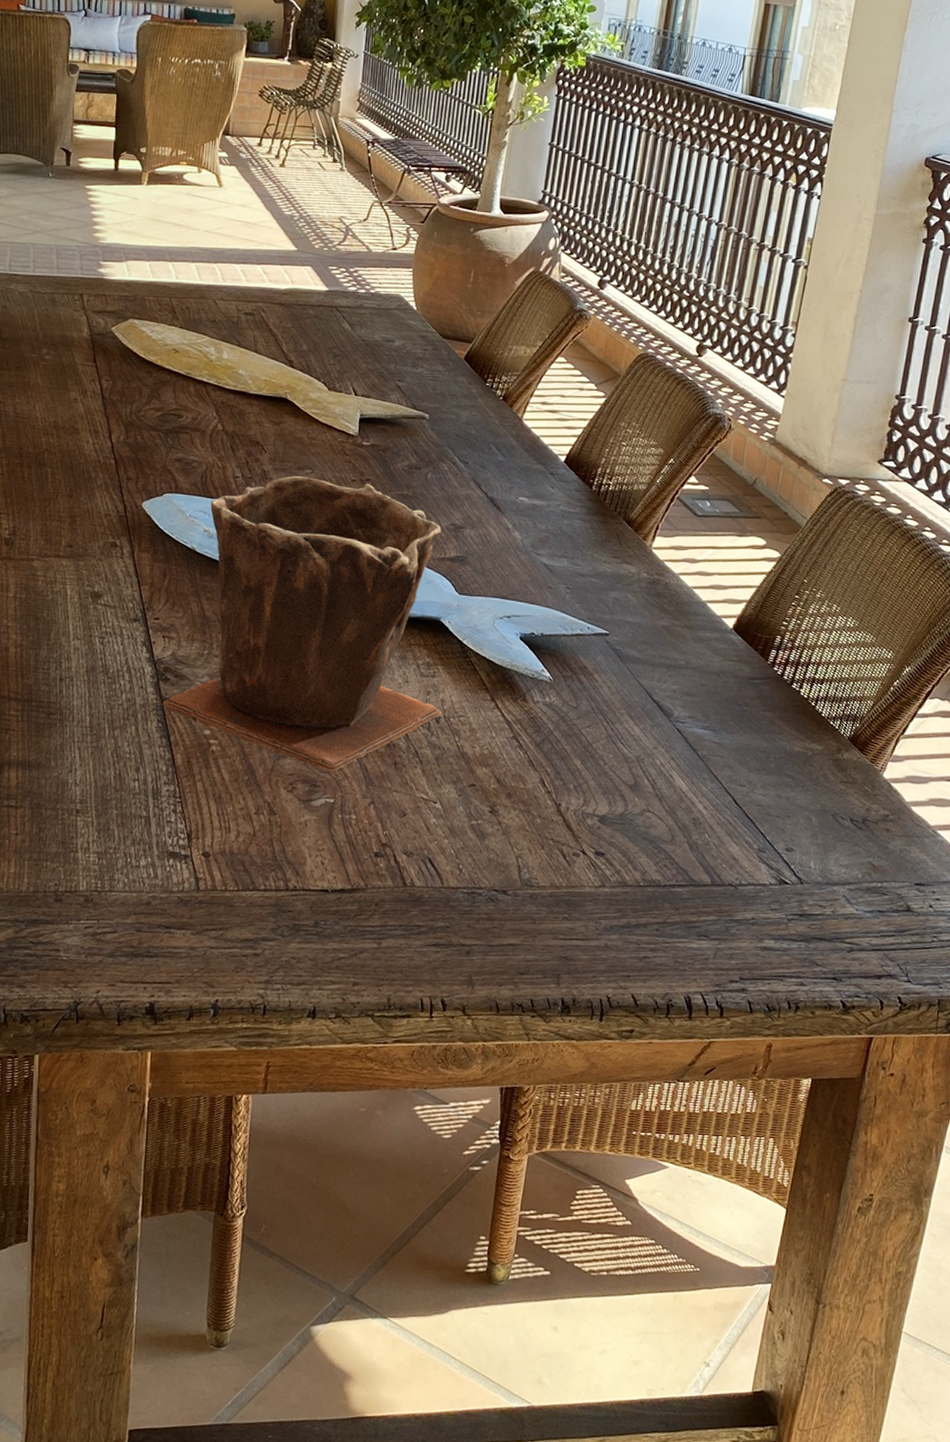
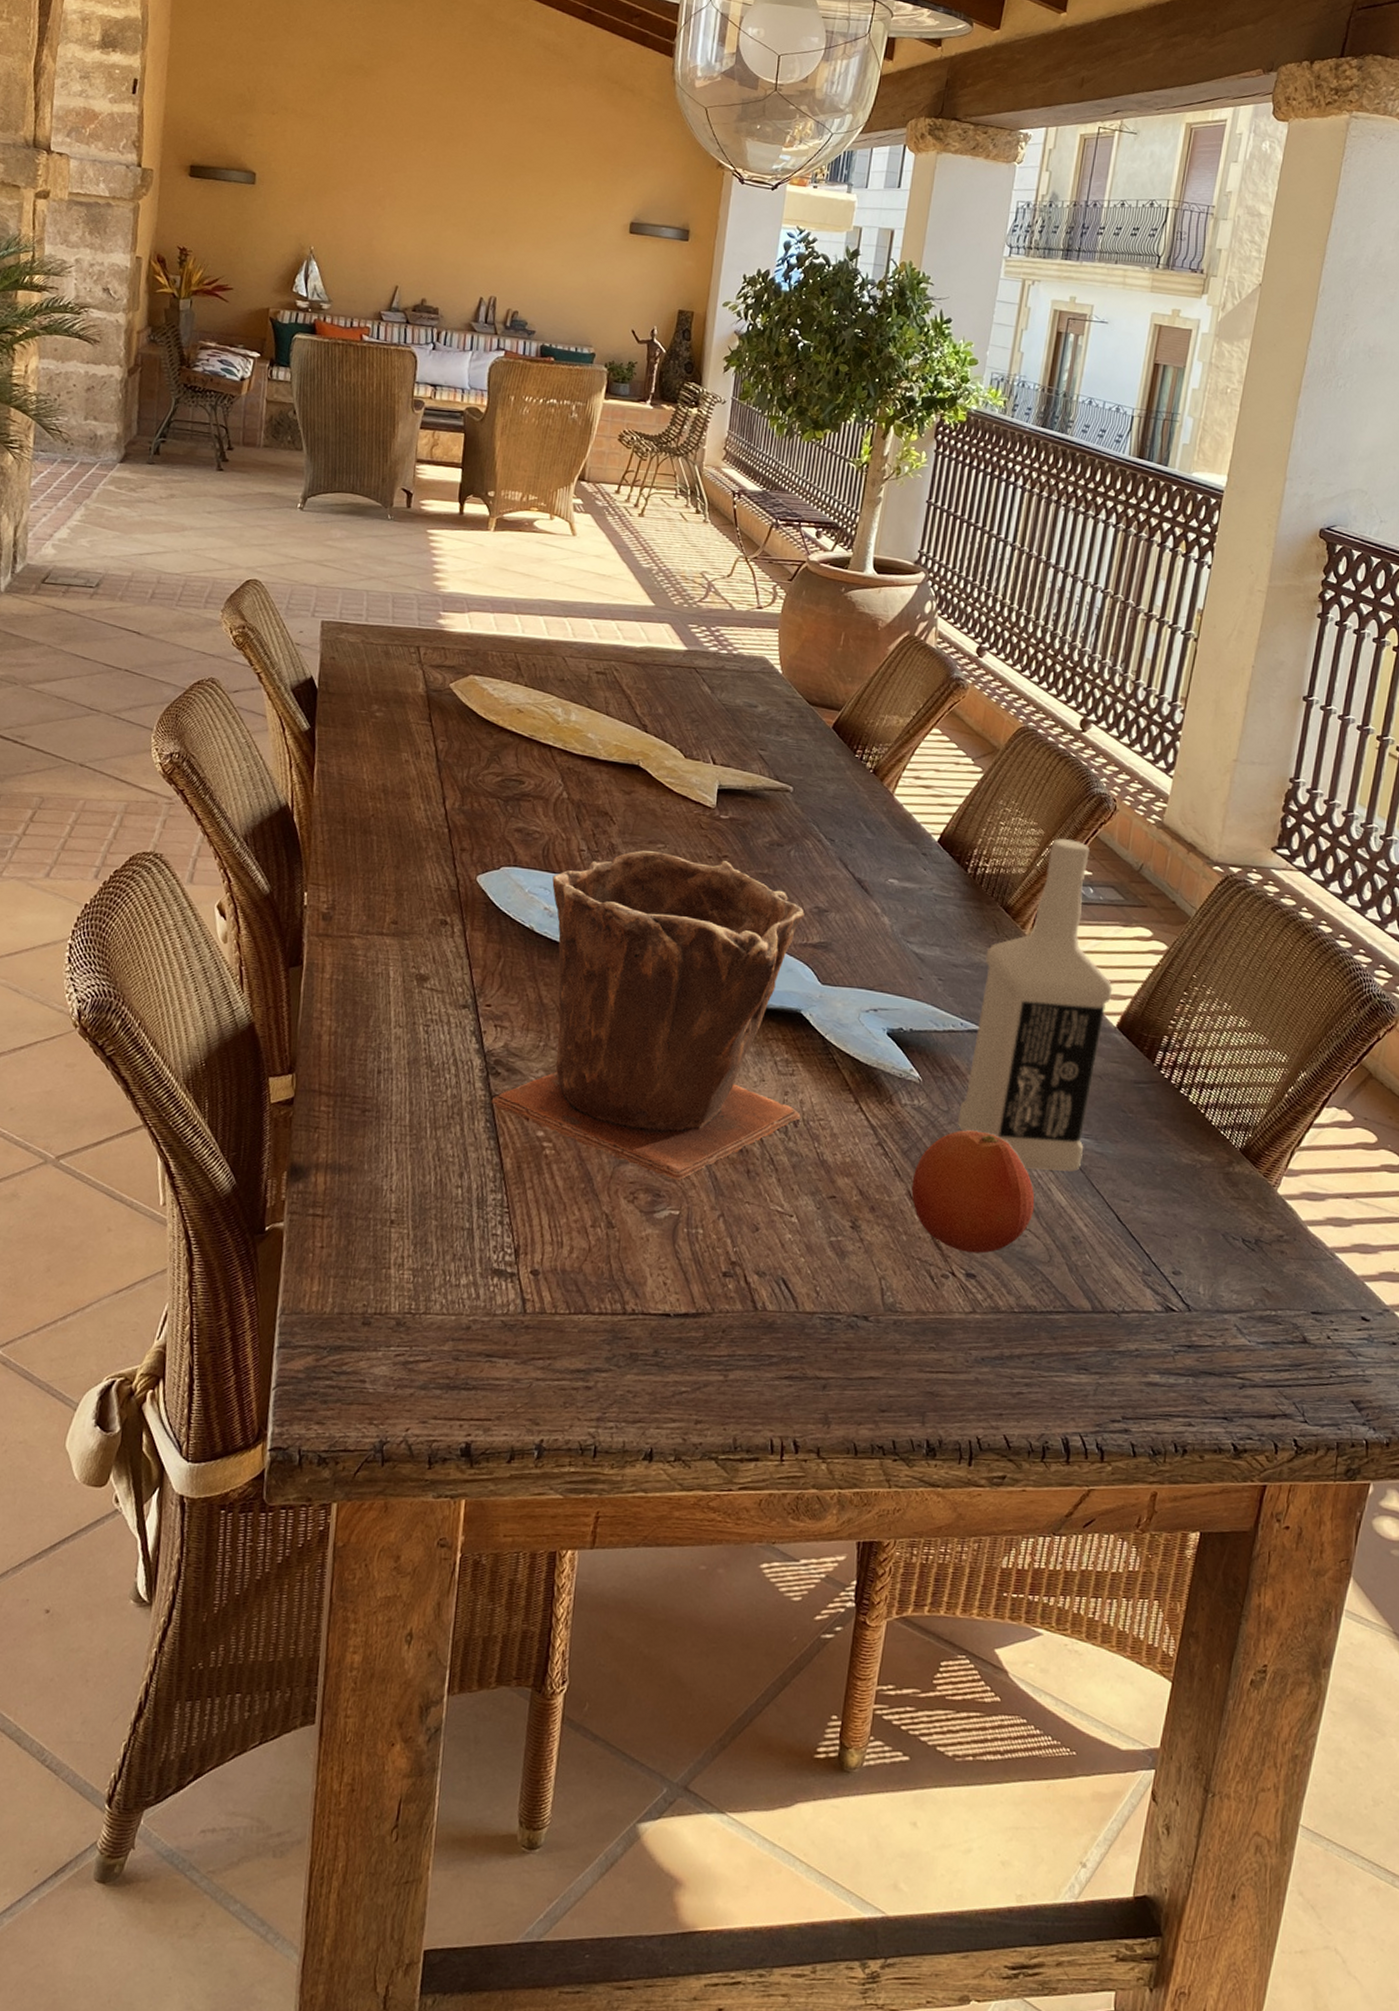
fruit: none [544,724,658,834] -> present [911,1130,1035,1254]
vodka: none [585,456,729,760] -> present [957,838,1113,1172]

